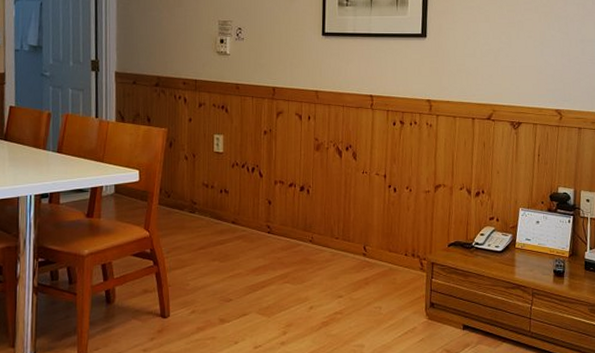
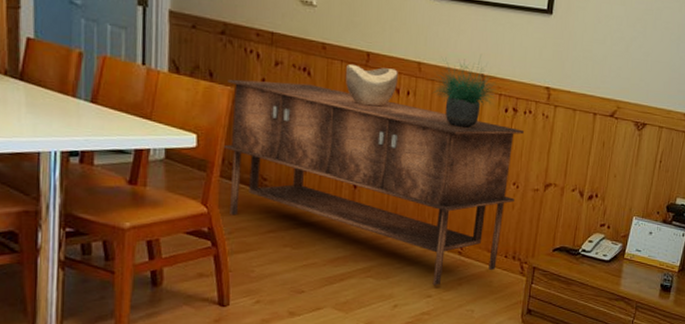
sideboard: none [161,119,412,286] -> present [224,79,525,286]
decorative bowl: none [256,99,300,132] -> present [345,64,398,107]
potted plant: none [326,79,384,142] -> present [429,55,497,128]

